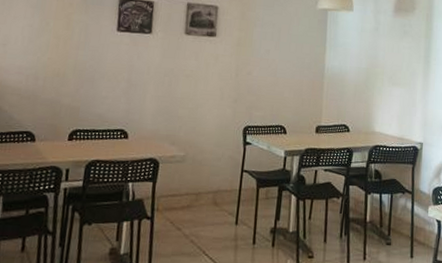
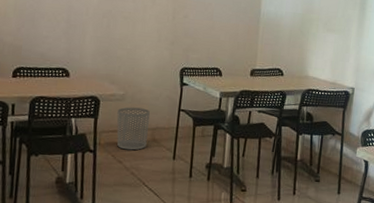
waste bin: none [176,169,211,216] -> present [116,107,150,151]

